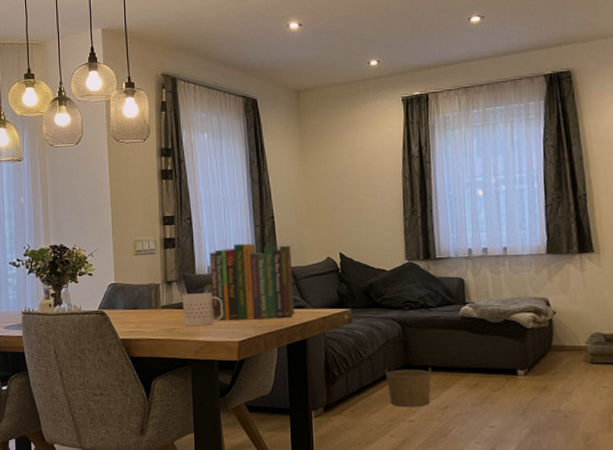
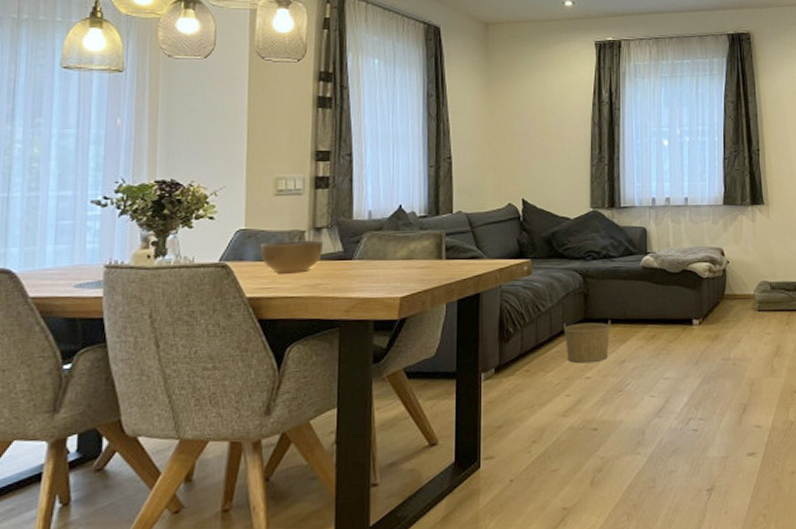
bowl: none [126,292,175,320] -> present [260,240,324,274]
mug: present [182,293,224,326] -> none [332,241,385,281]
books: present [209,243,295,322] -> none [370,185,469,275]

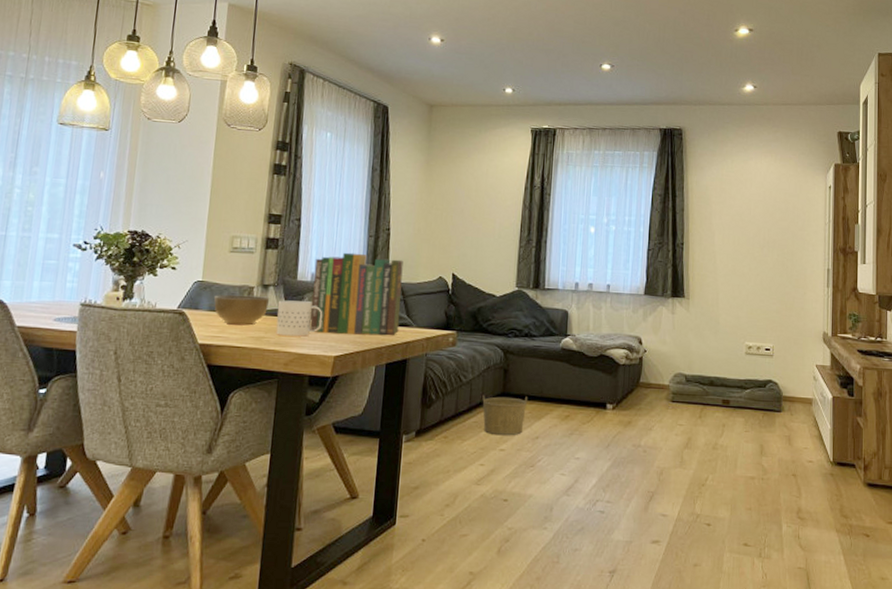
mug: none [332,241,385,281] -> present [276,300,323,337]
books: none [370,185,469,275] -> present [310,252,403,336]

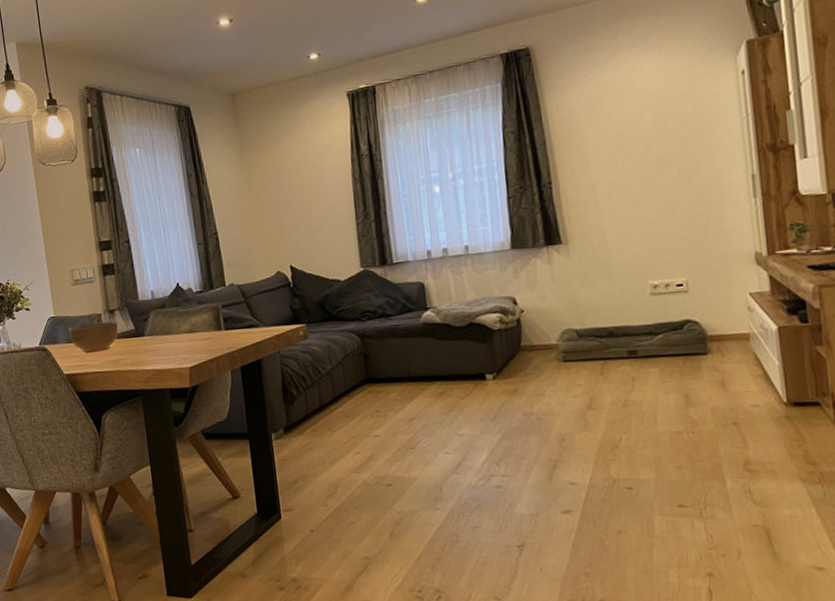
mug: present [276,300,323,337] -> none [126,319,172,356]
books: present [310,252,403,336] -> none [151,262,247,348]
basket: present [482,394,528,436] -> none [345,379,396,422]

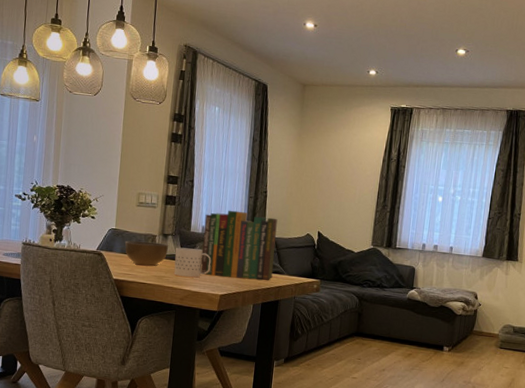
mug: none [126,319,172,356] -> present [174,247,212,278]
books: none [151,262,247,348] -> present [201,210,278,281]

